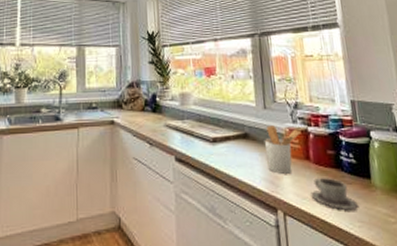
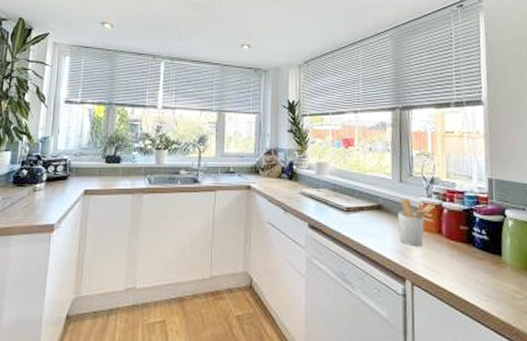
cup: present [311,178,360,211] -> none [440,252,488,285]

